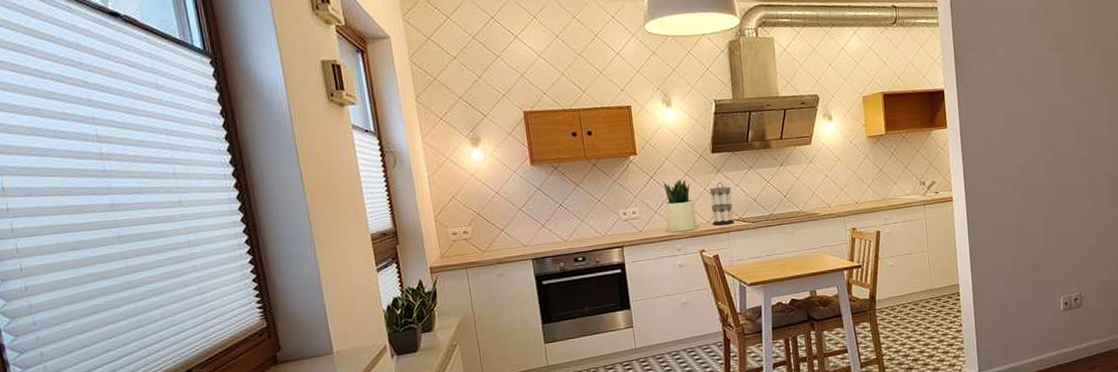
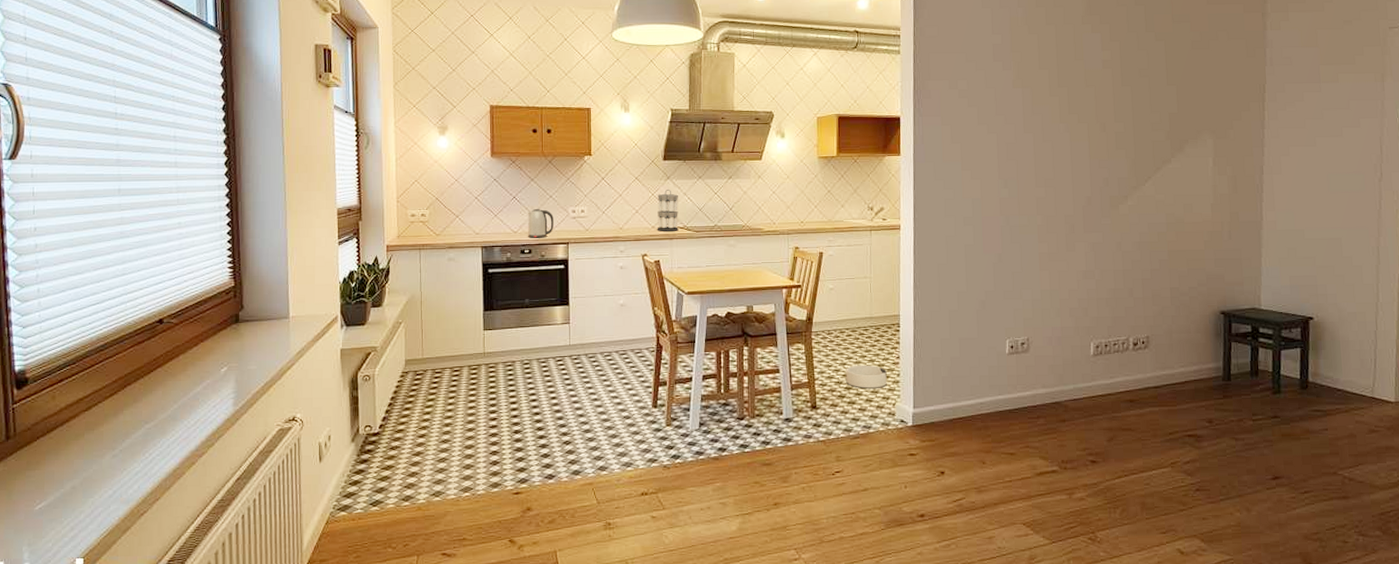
kettle: none [577,214,606,246] -> present [528,208,554,238]
planter: present [663,179,700,234] -> none [609,182,644,236]
pet bowl: none [911,335,952,359] -> present [846,365,887,389]

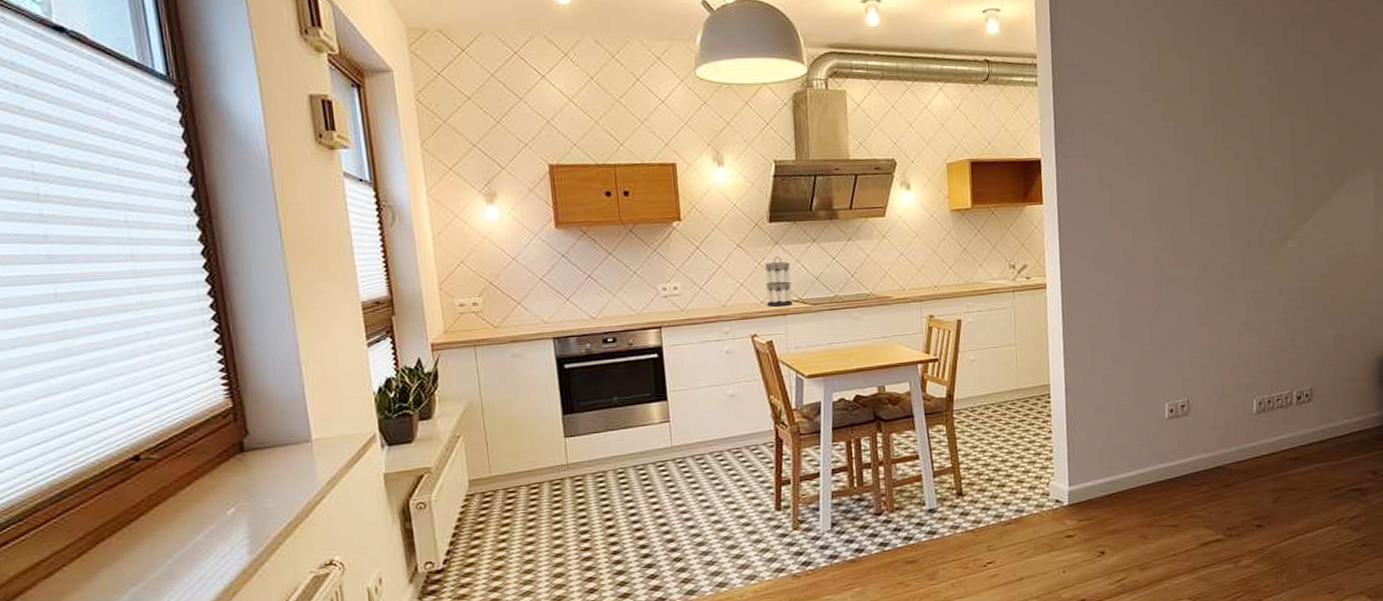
kettle: present [528,208,554,238] -> none [608,287,641,324]
pet bowl: present [846,365,887,389] -> none [993,442,1039,470]

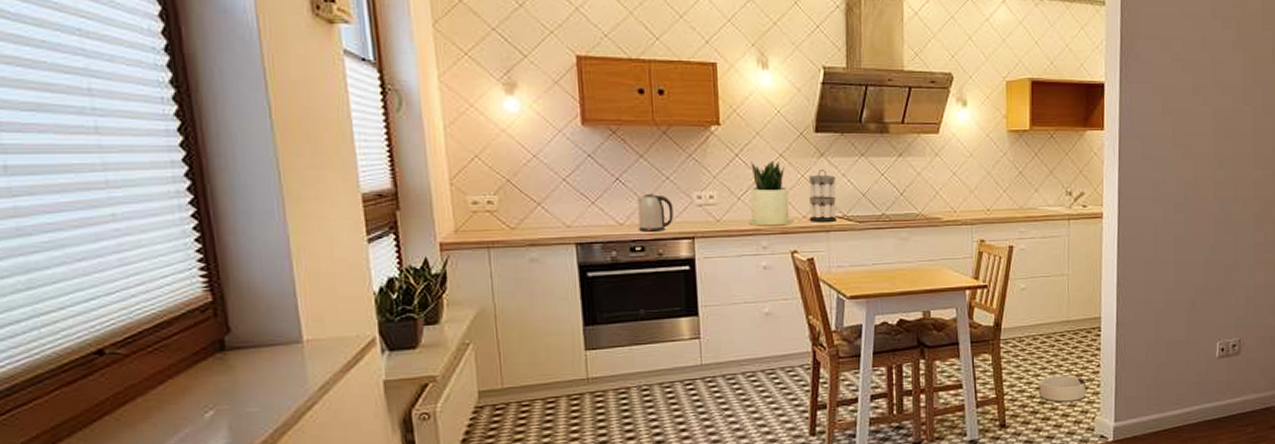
kettle: none [608,287,641,324] -> present [638,193,673,232]
planter: none [709,251,752,314] -> present [747,160,793,228]
pet bowl: none [993,442,1039,470] -> present [1039,375,1086,403]

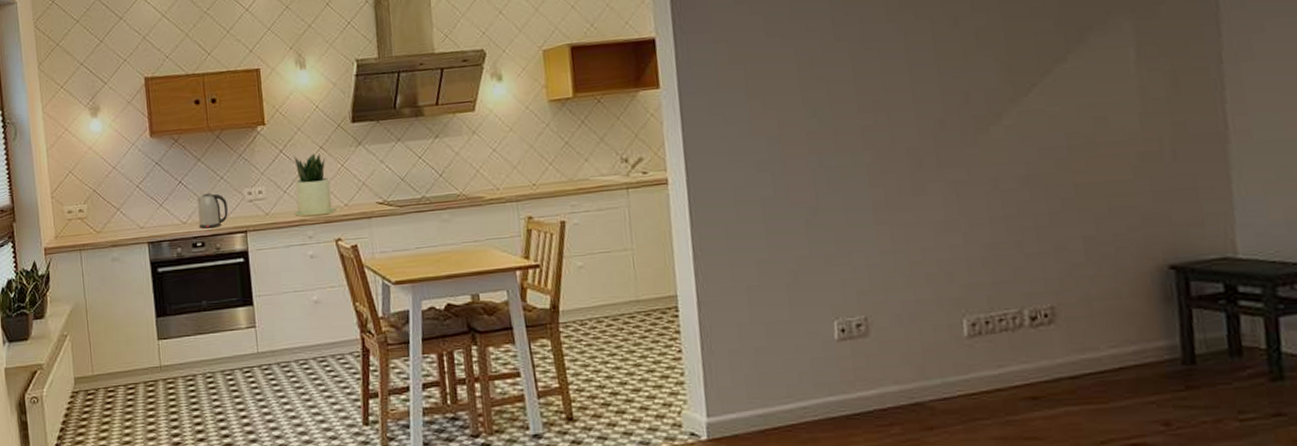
spice rack: present [808,168,837,222] -> none [348,157,378,210]
pet bowl: present [1039,375,1086,403] -> none [609,362,668,394]

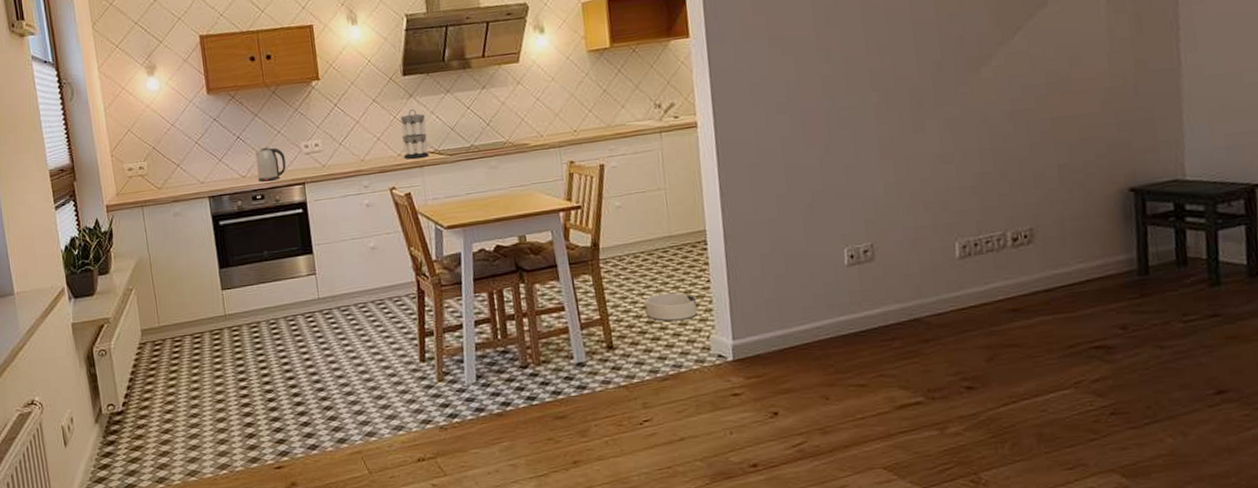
planter: present [293,153,335,218] -> none [348,106,389,169]
spice rack: none [348,157,378,210] -> present [400,108,429,159]
pet bowl: none [609,362,668,394] -> present [645,293,698,322]

